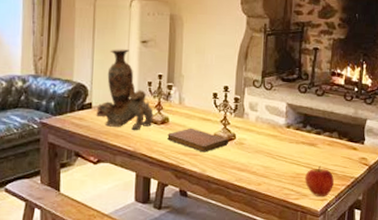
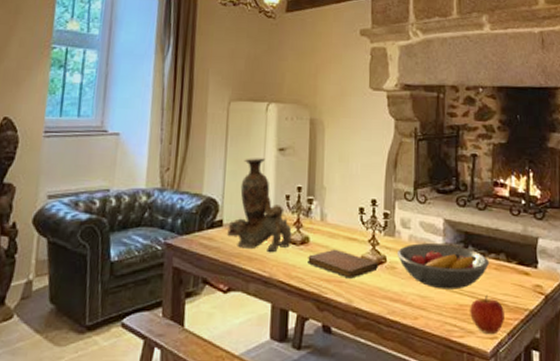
fruit bowl: none [244,123,324,161] -> present [396,243,490,290]

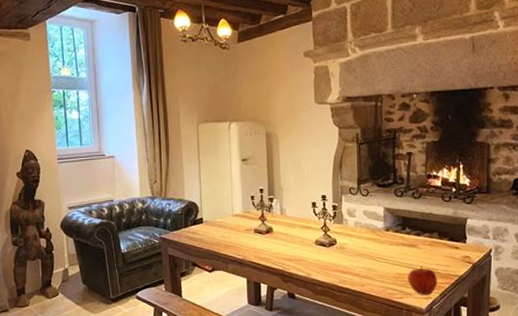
vase with dog figurine: present [227,158,292,253] -> none [207,168,259,241]
notebook: present [308,249,378,279] -> none [272,235,330,258]
fruit bowl: present [396,243,490,290] -> none [345,227,425,263]

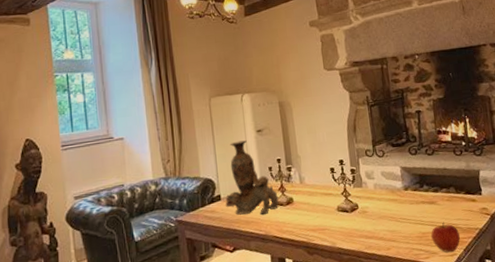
vase with dog figurine: none [207,168,259,241] -> present [225,140,279,216]

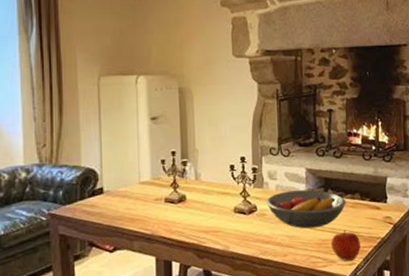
vase with dog figurine: present [225,140,279,216] -> none [108,128,170,213]
fruit bowl: none [365,186,443,223] -> present [265,190,347,229]

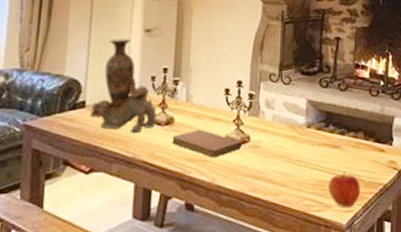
vase with dog figurine: none [108,128,170,213] -> present [90,38,157,134]
notebook: none [186,203,250,228] -> present [172,129,242,158]
fruit bowl: present [265,190,347,229] -> none [260,123,349,166]

